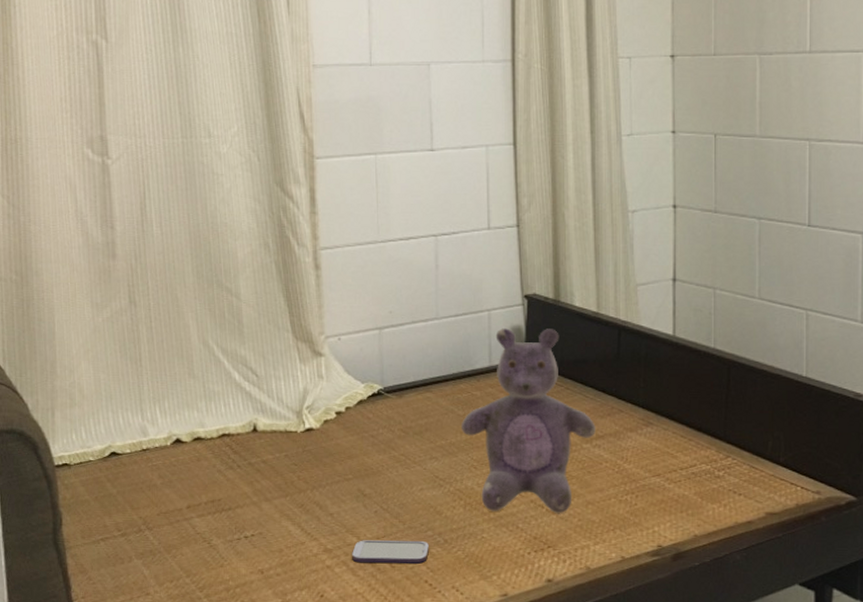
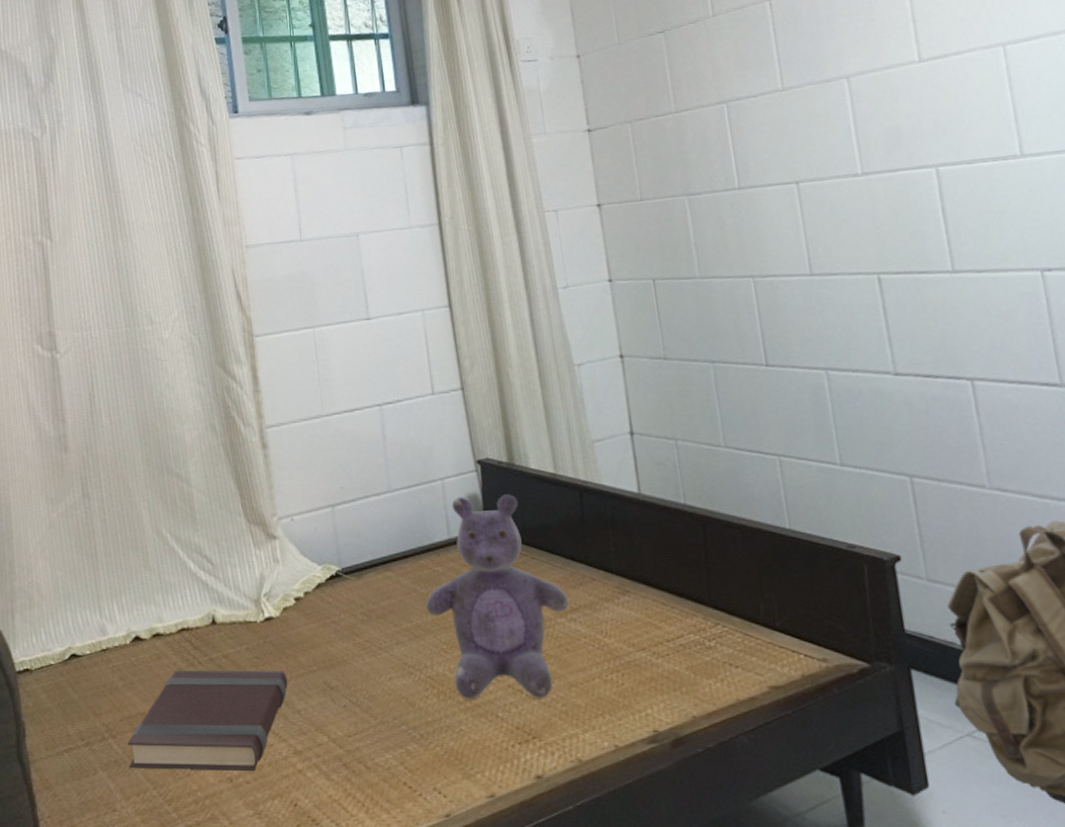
book: none [163,471,323,564] -> present [127,669,288,771]
mobile phone: present [352,540,429,565] -> none [323,736,405,765]

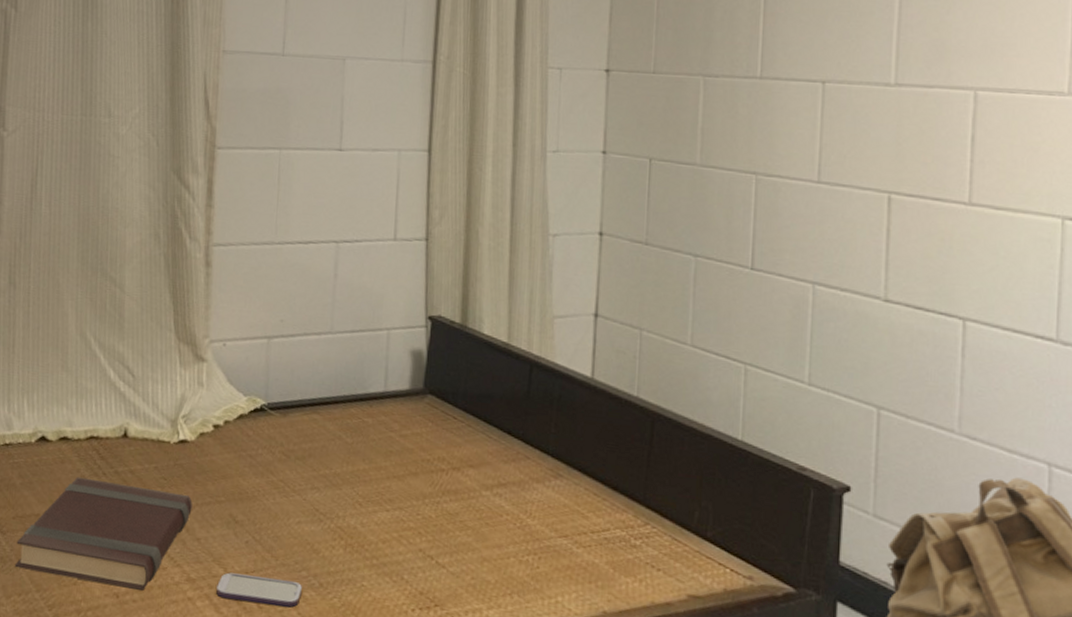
mobile phone: none [323,736,405,765] -> present [216,572,302,609]
stuffed animal: present [425,494,569,700] -> none [347,350,498,568]

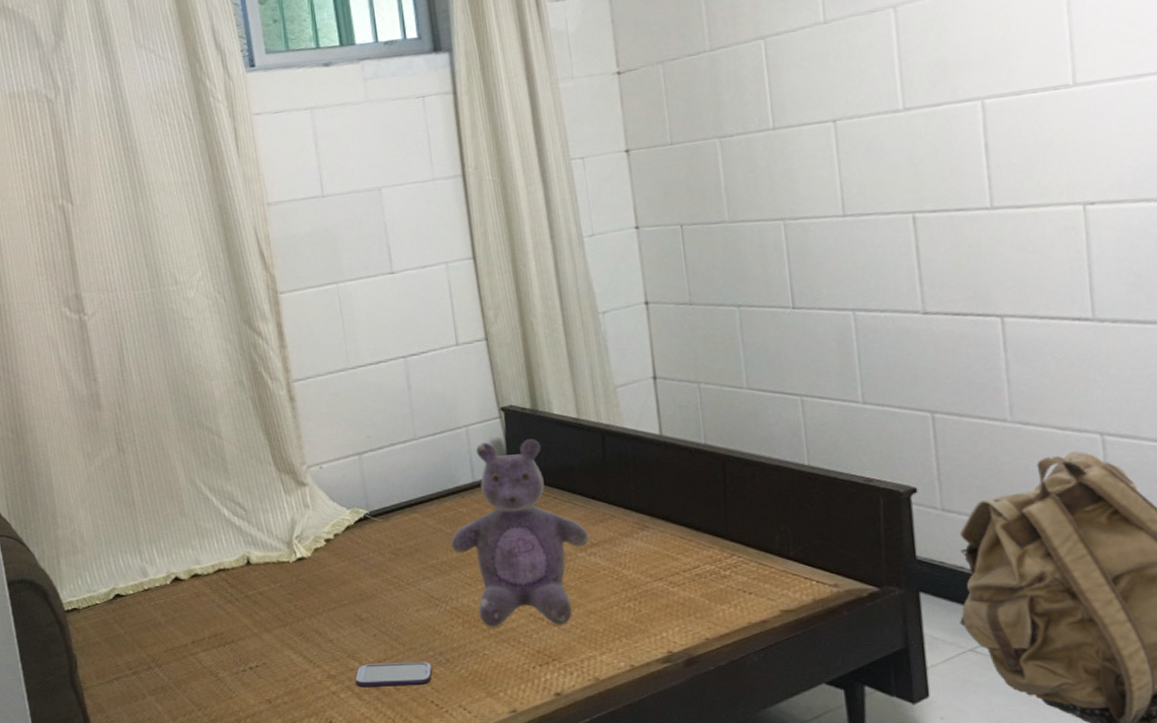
book: present [14,476,193,591] -> none [172,604,321,694]
stuffed animal: none [347,350,498,568] -> present [450,439,590,627]

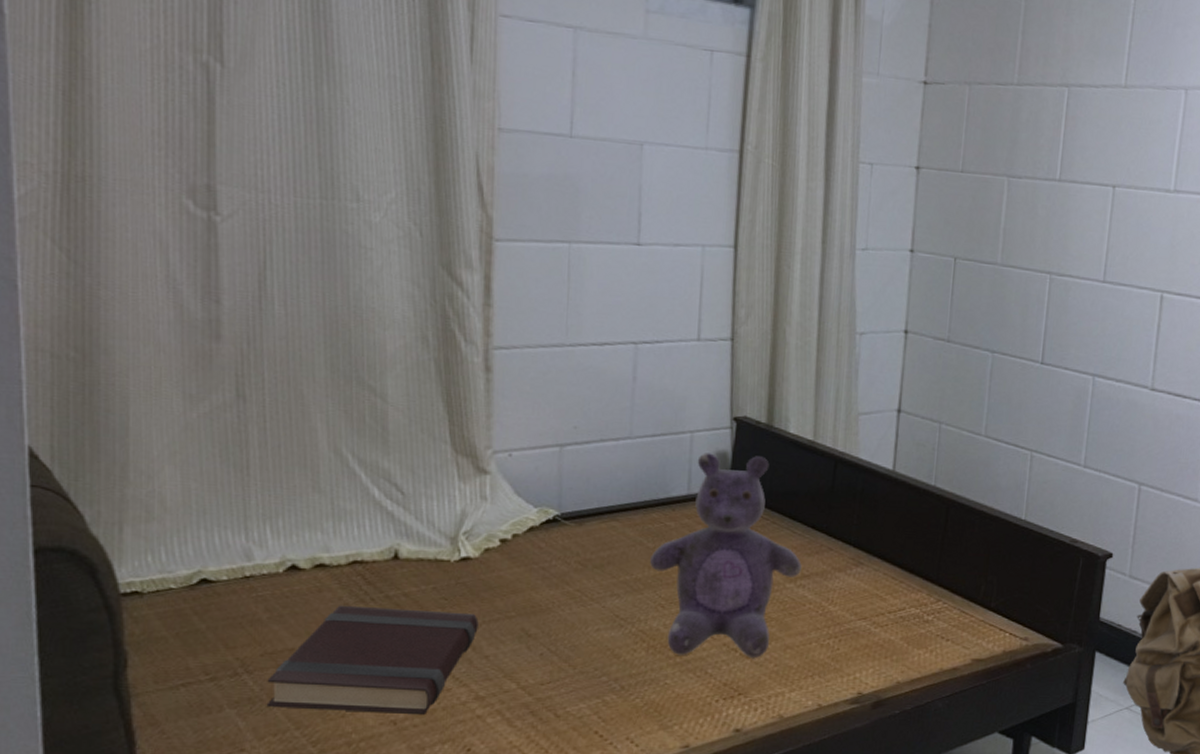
book: none [172,604,321,694] -> present [266,605,479,714]
mobile phone: present [355,661,432,687] -> none [509,686,602,714]

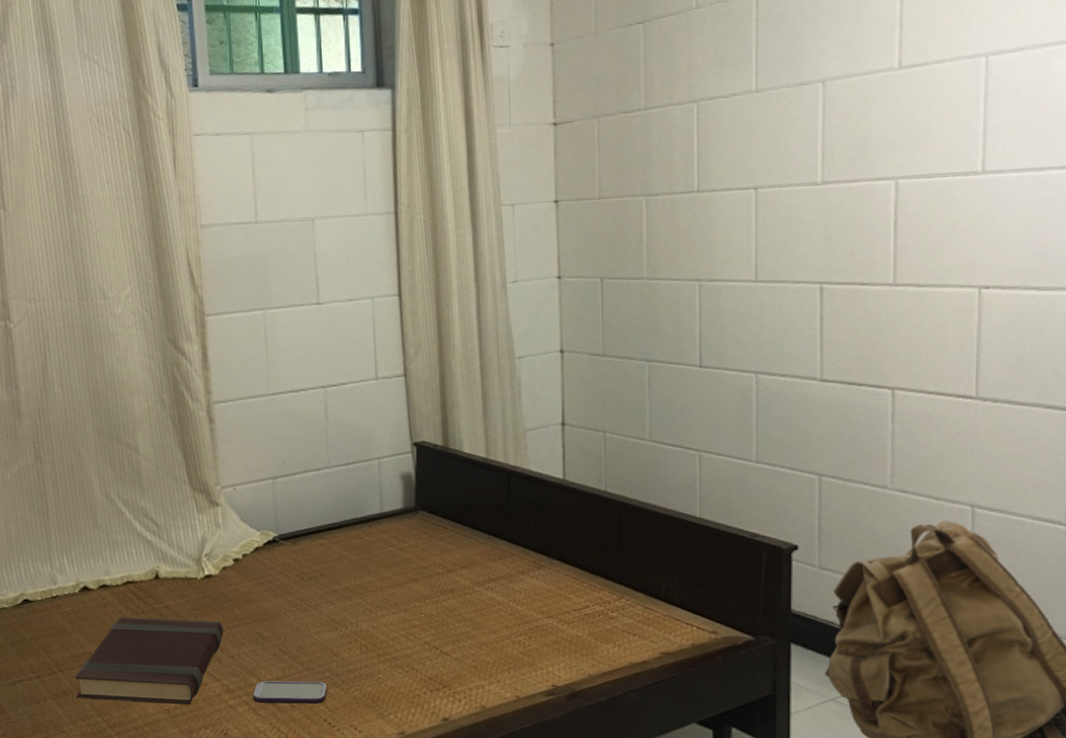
mobile phone: none [509,686,602,714] -> present [253,681,327,704]
stuffed animal: present [649,453,802,658] -> none [354,475,488,654]

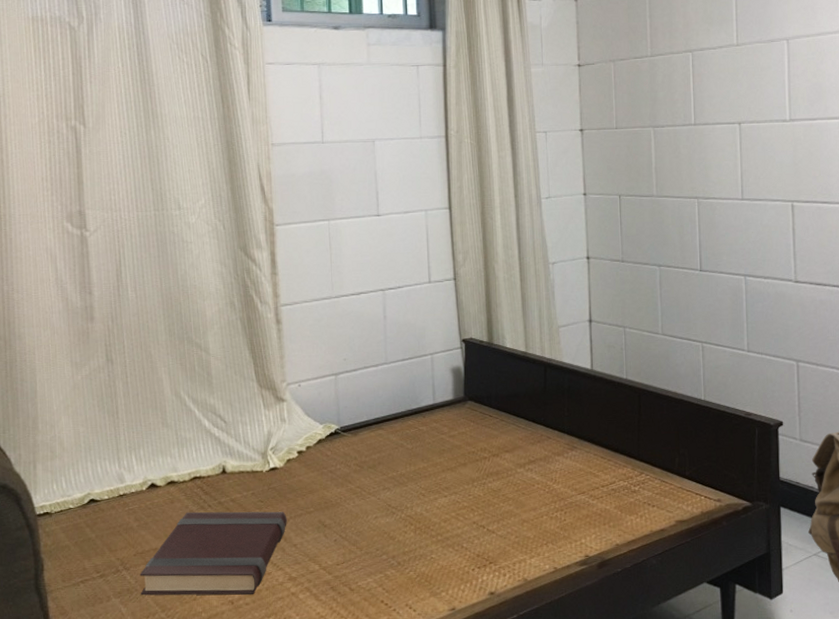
mobile phone: present [253,681,327,704] -> none [315,564,384,589]

